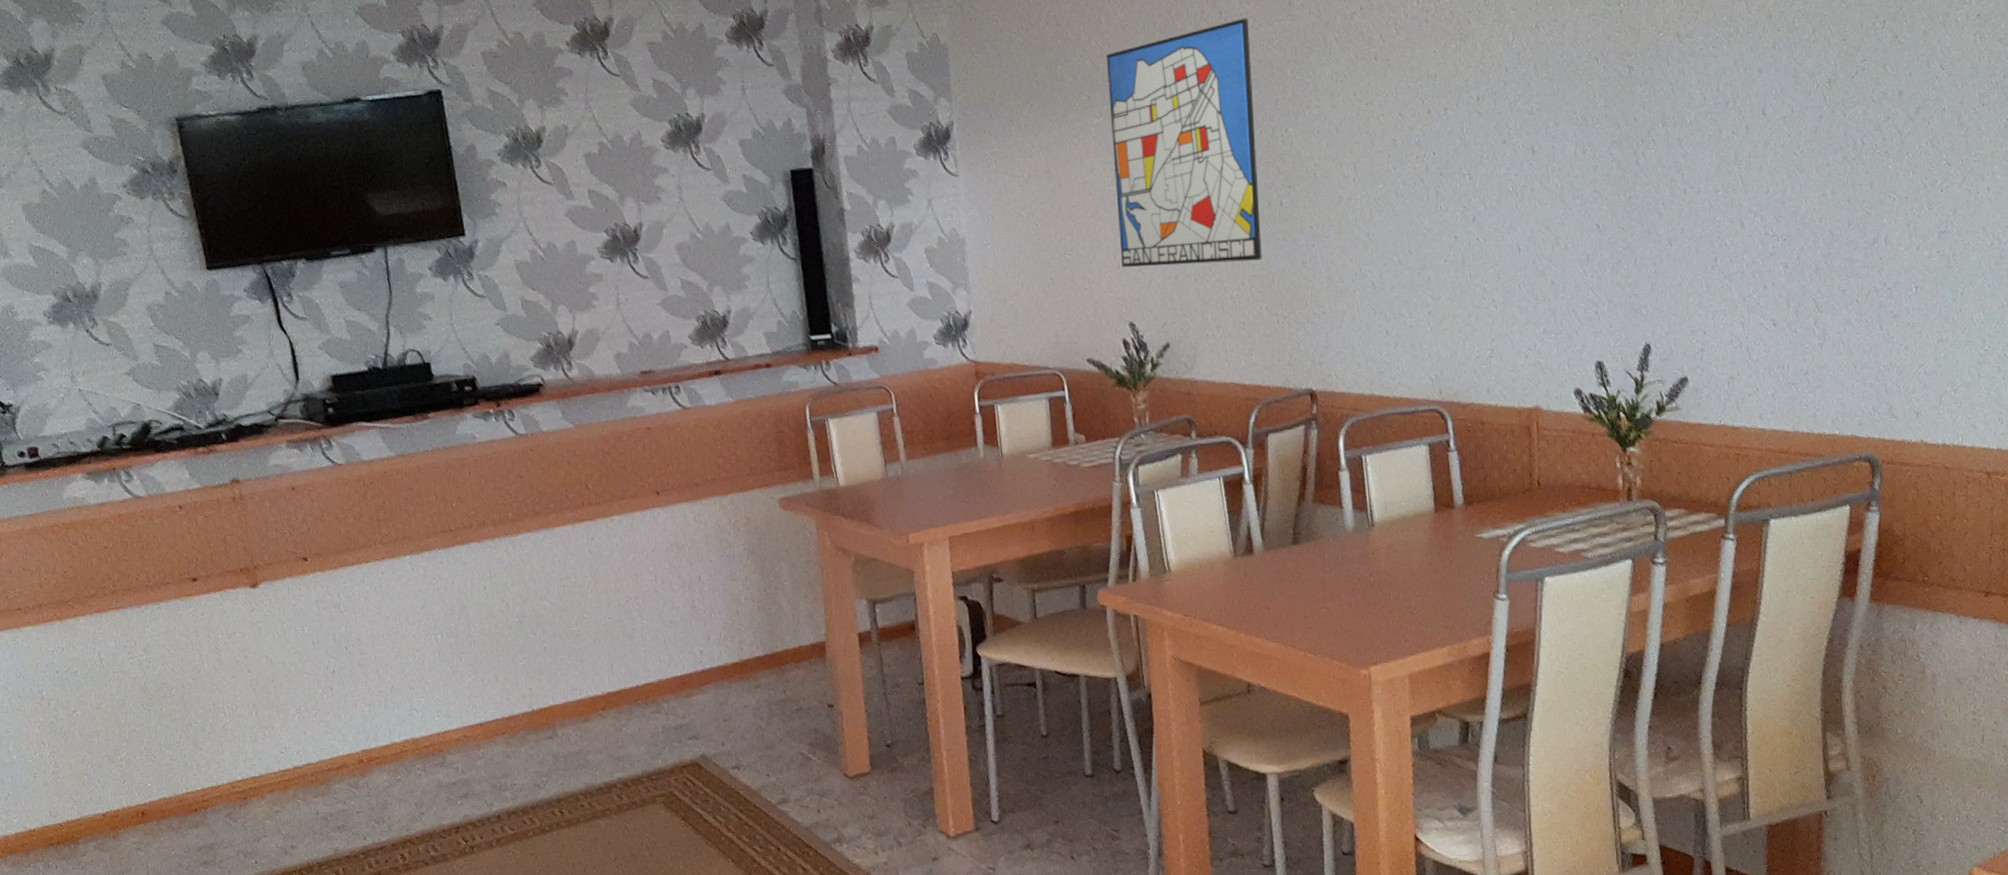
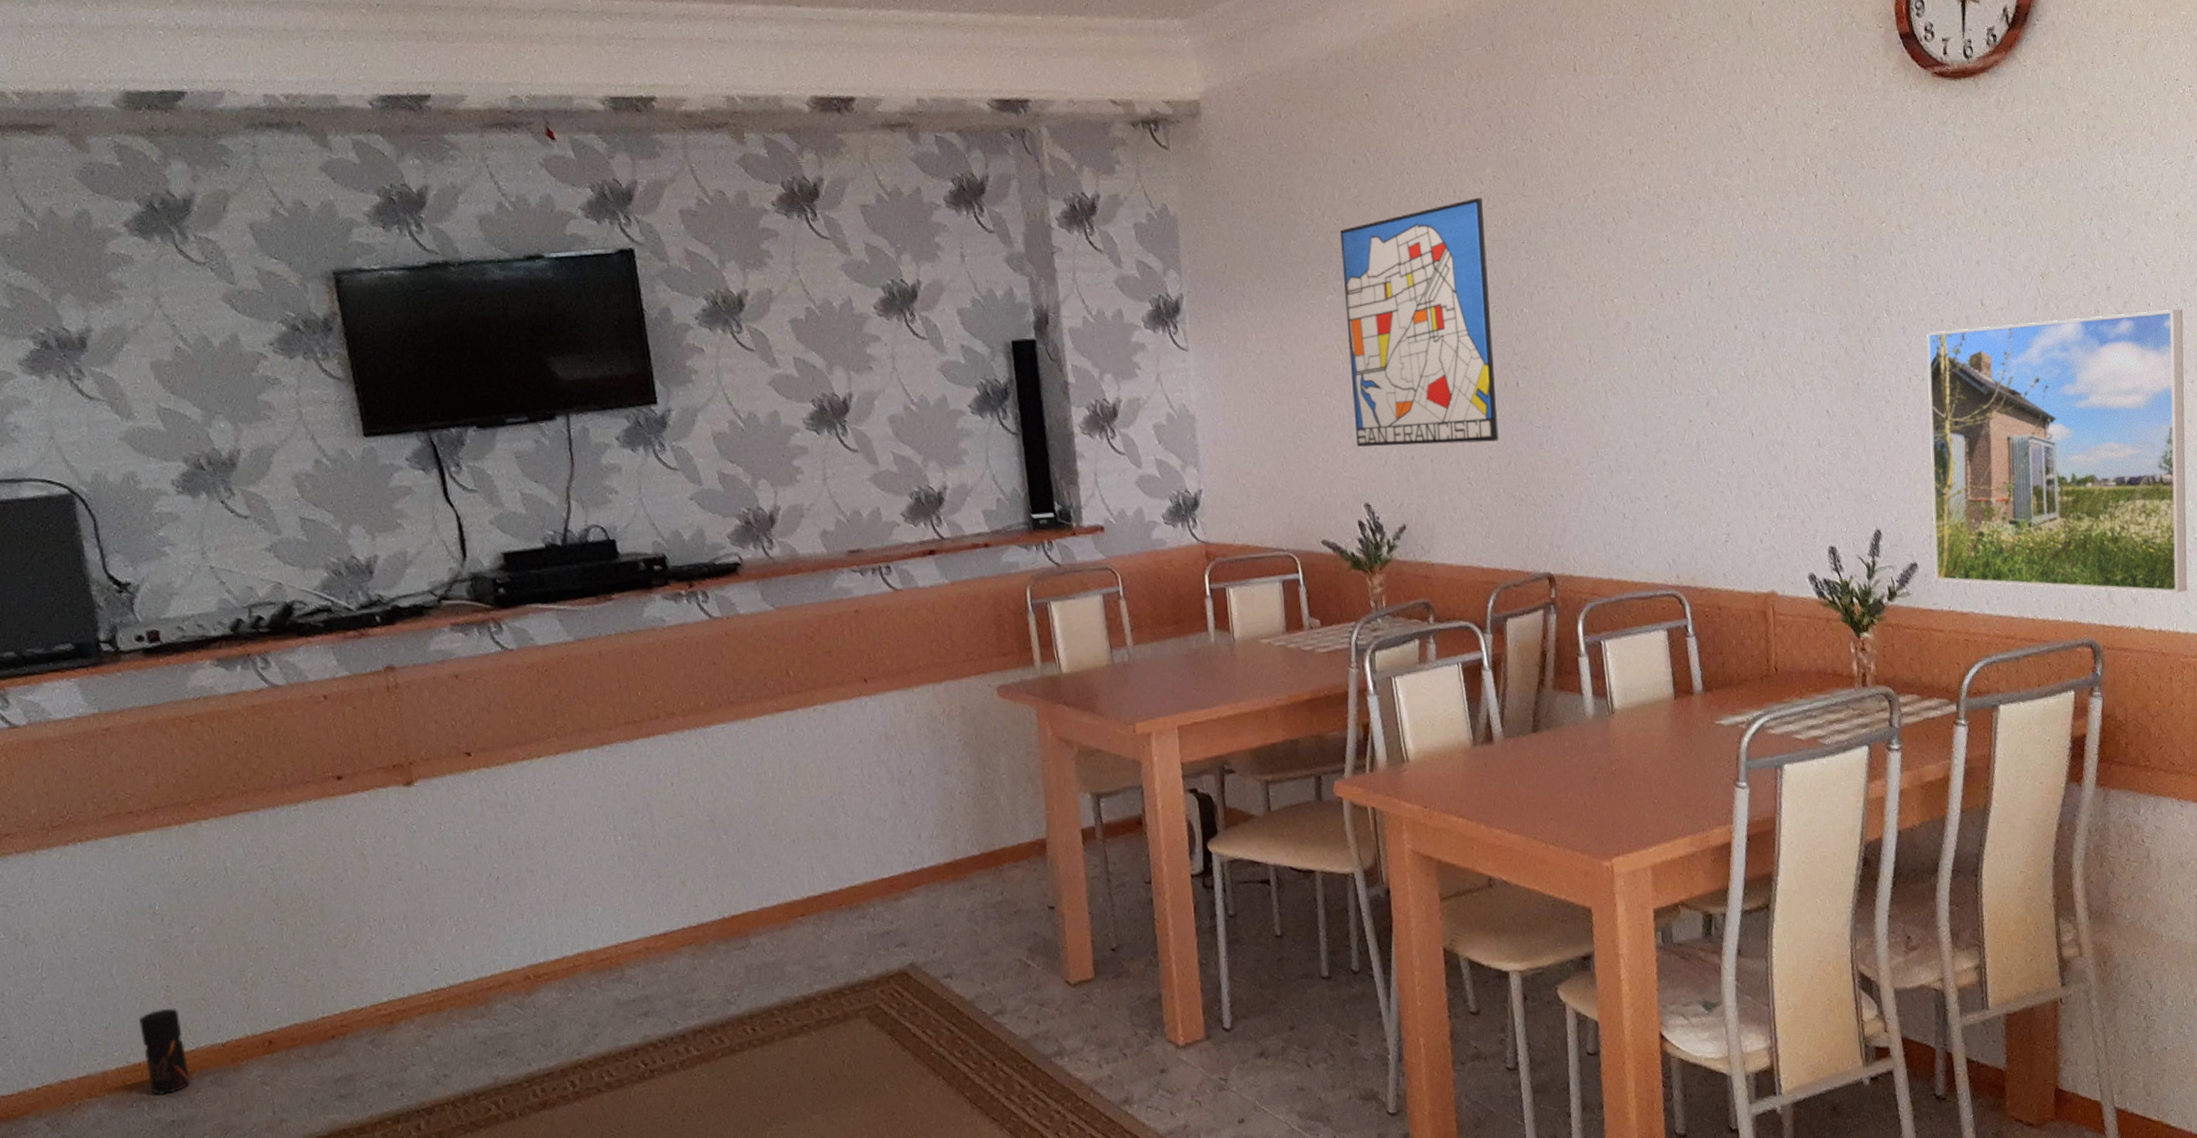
pepper grinder: none [32,782,77,858] -> present [138,1008,190,1096]
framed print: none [1703,114,1981,407] -> present [1926,309,2188,593]

